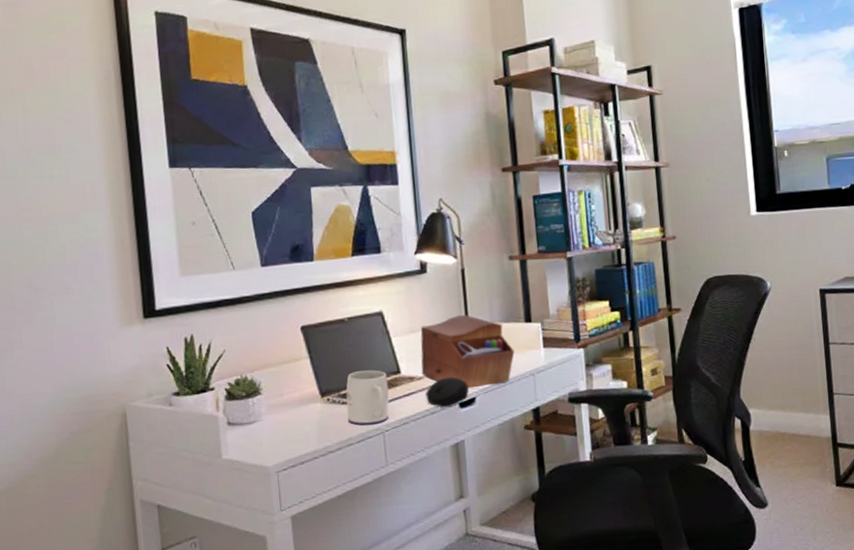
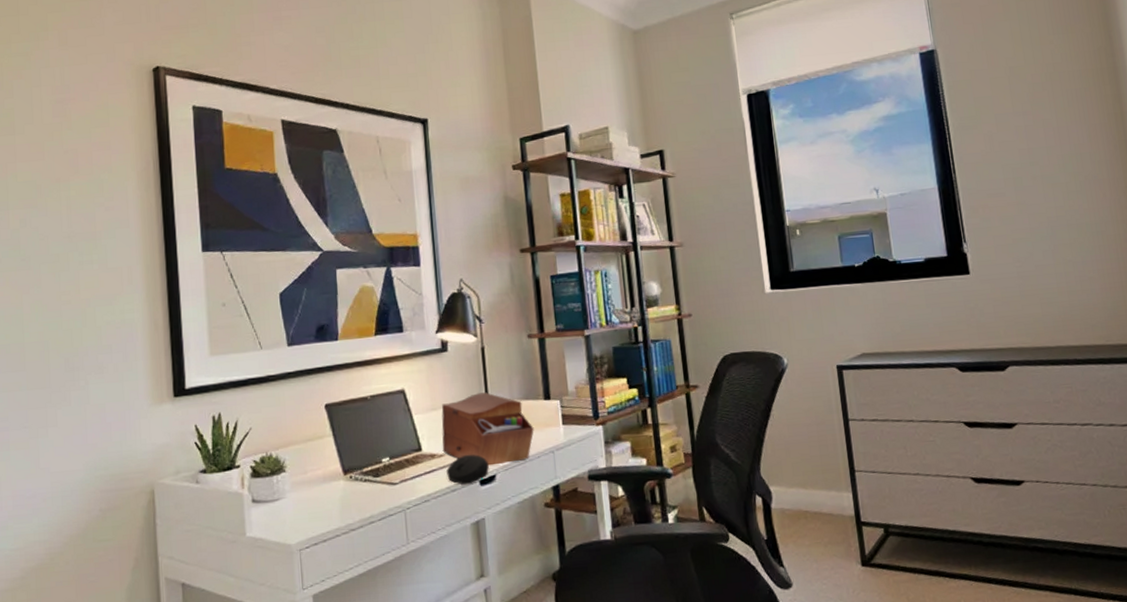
mug: present [346,370,389,426] -> none [368,447,411,504]

